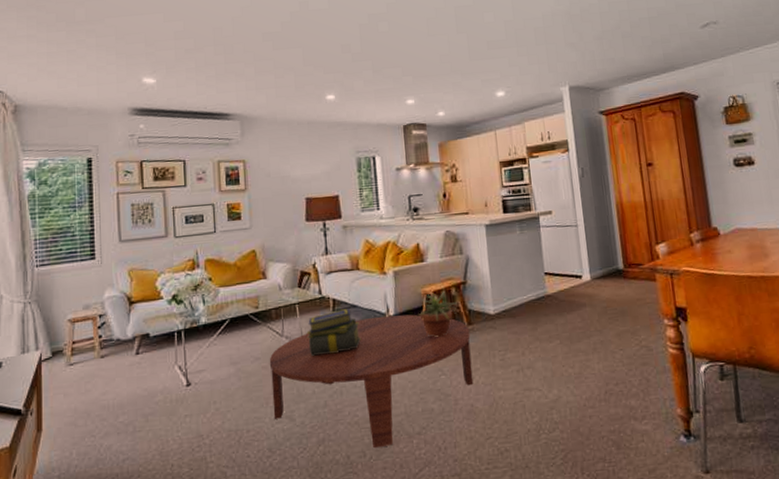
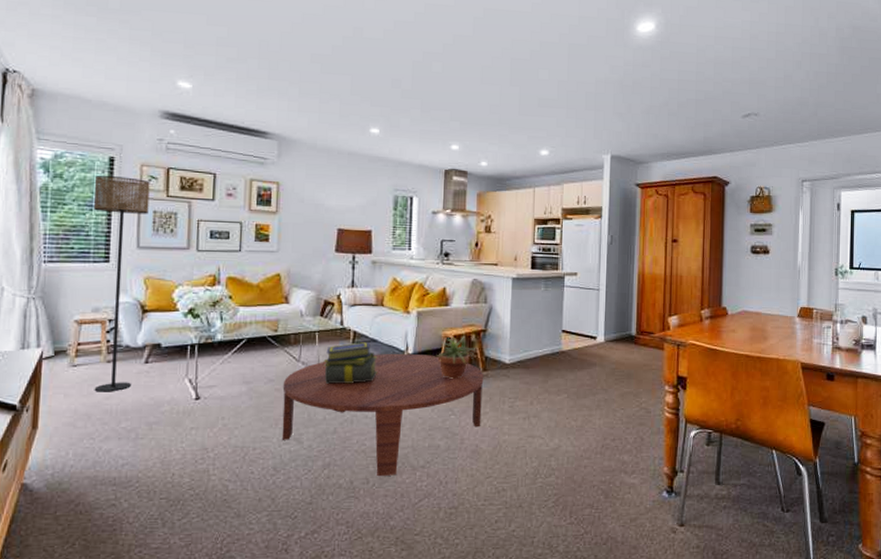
floor lamp: none [75,175,127,389] -> present [94,175,150,392]

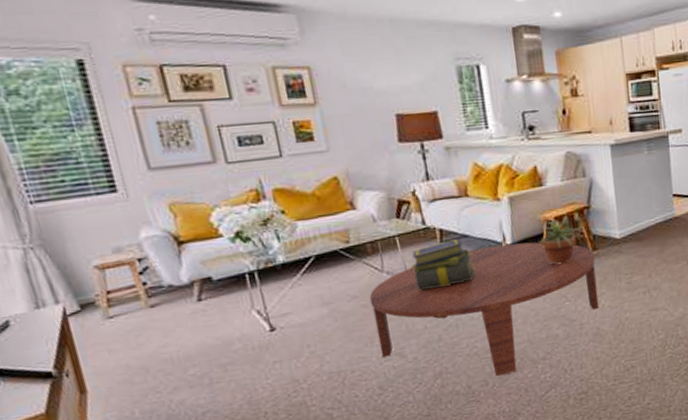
floor lamp: present [94,175,150,392] -> none [64,83,188,342]

